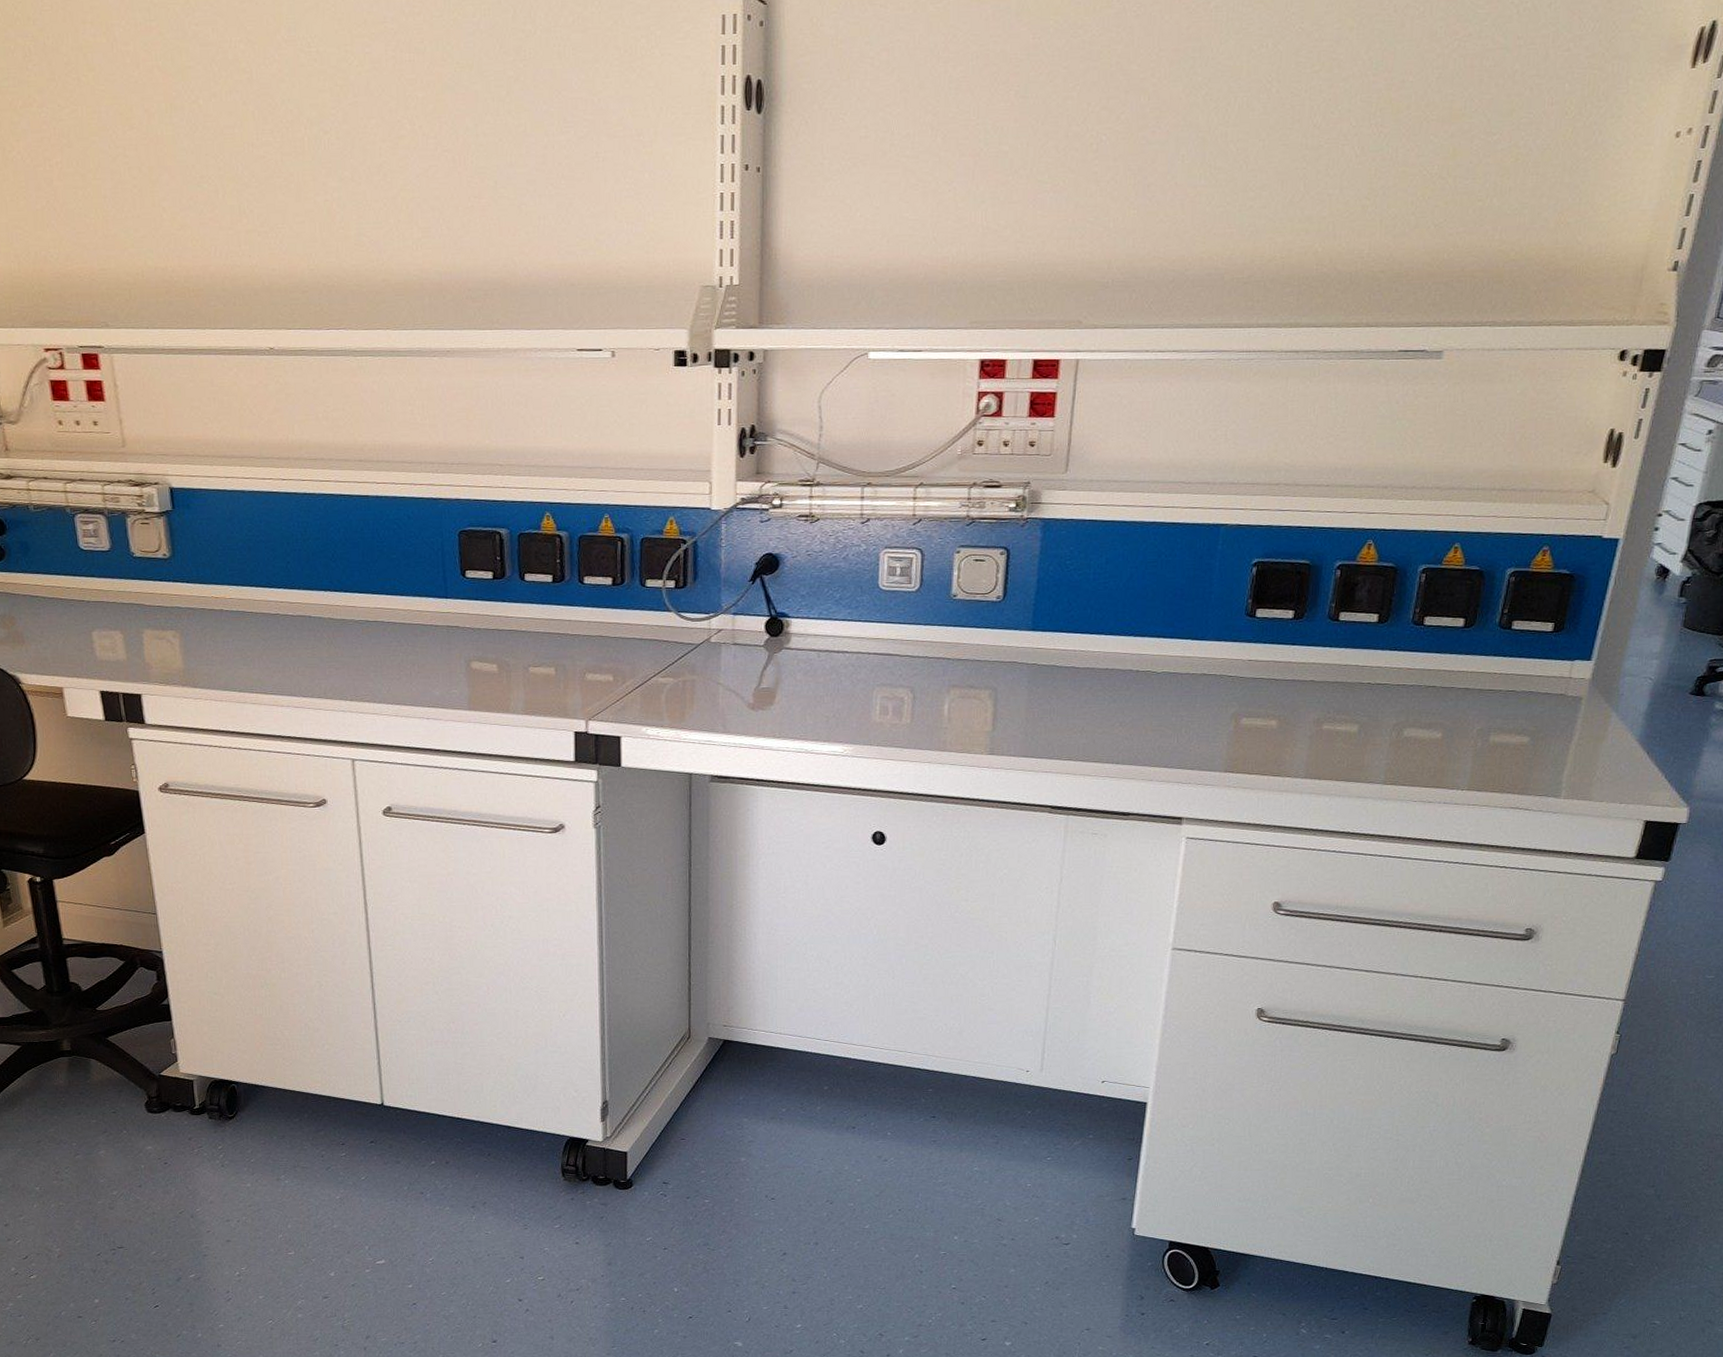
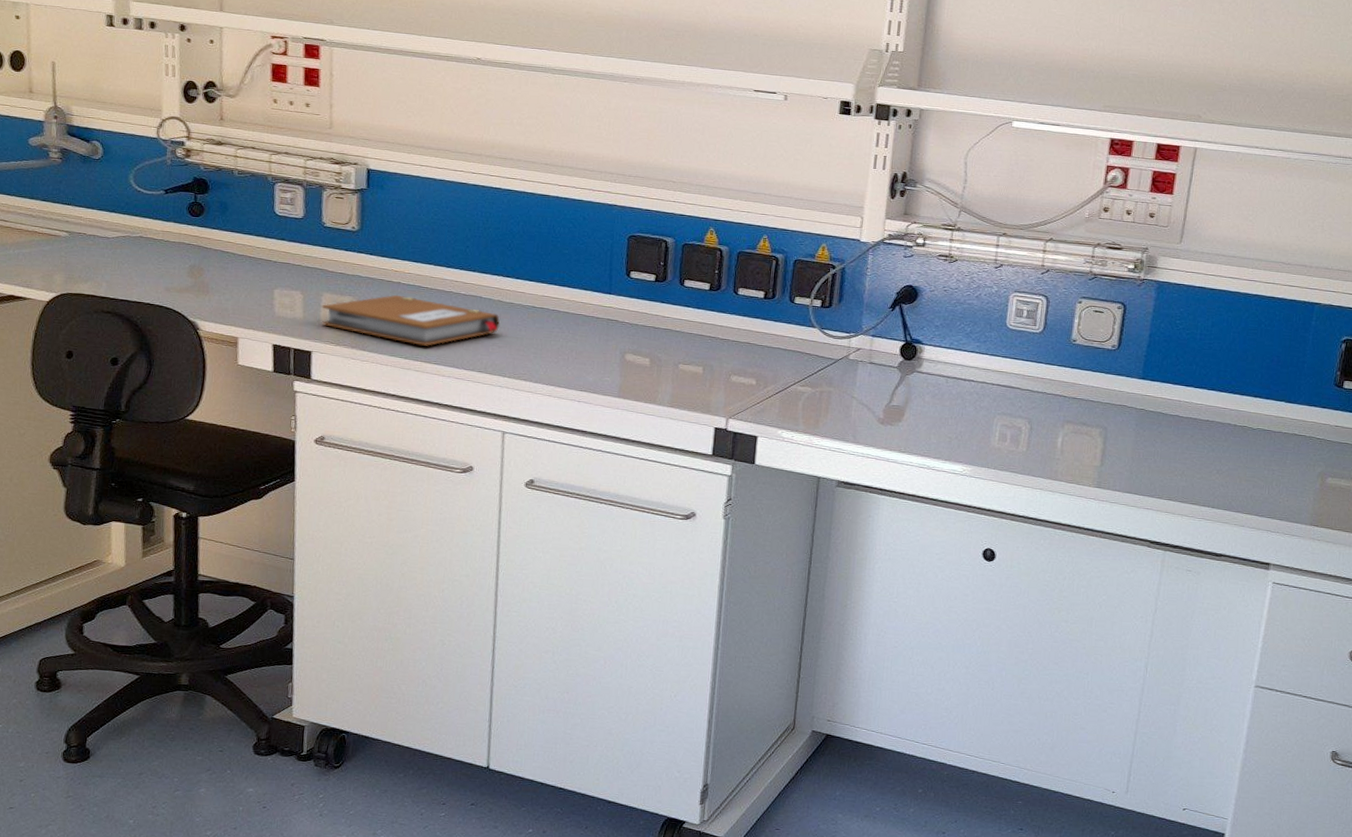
notebook: none [144,623,335,676] -> present [321,294,501,346]

